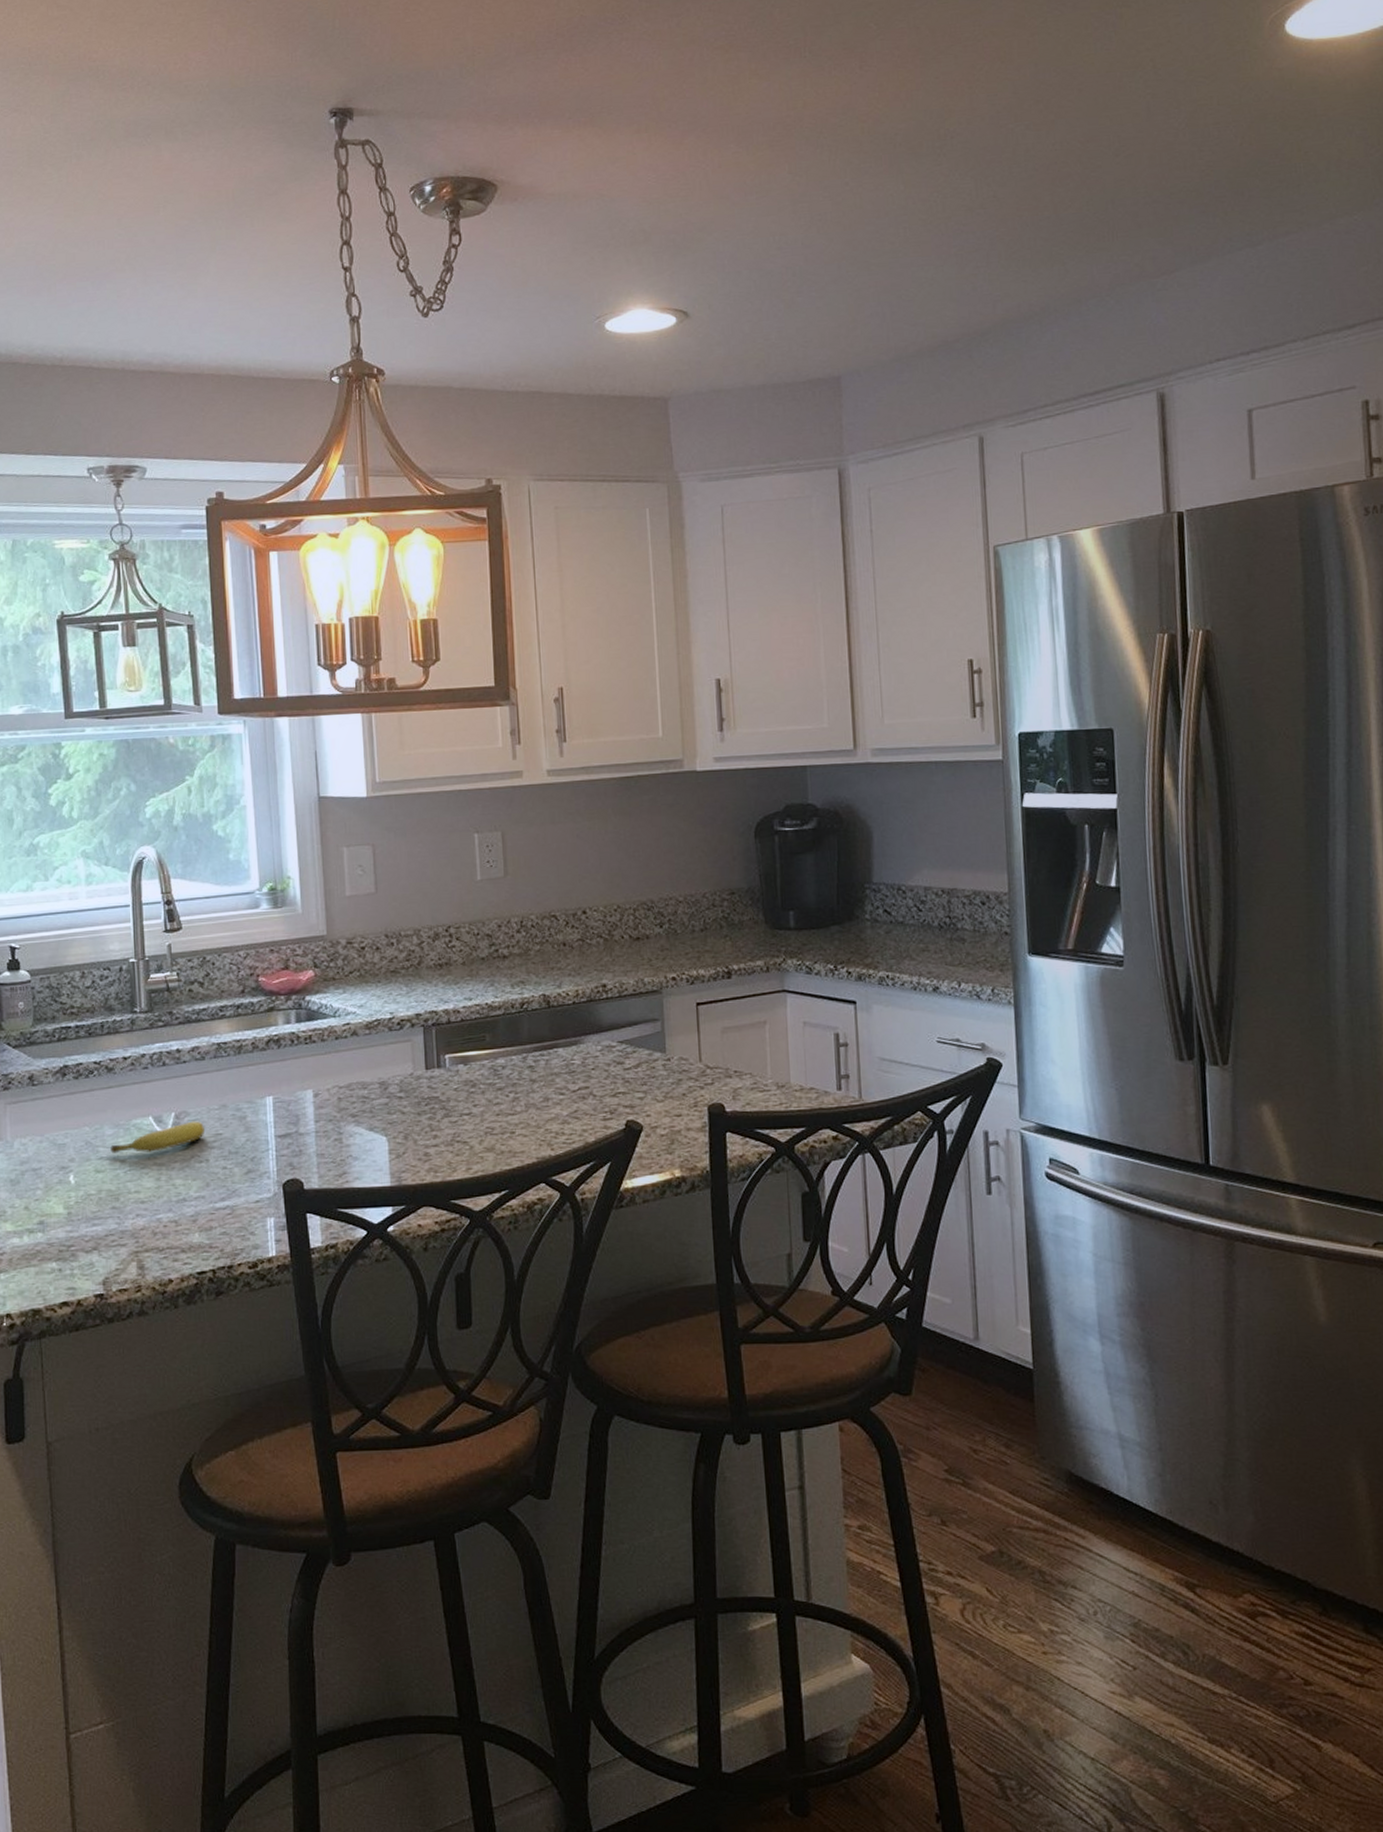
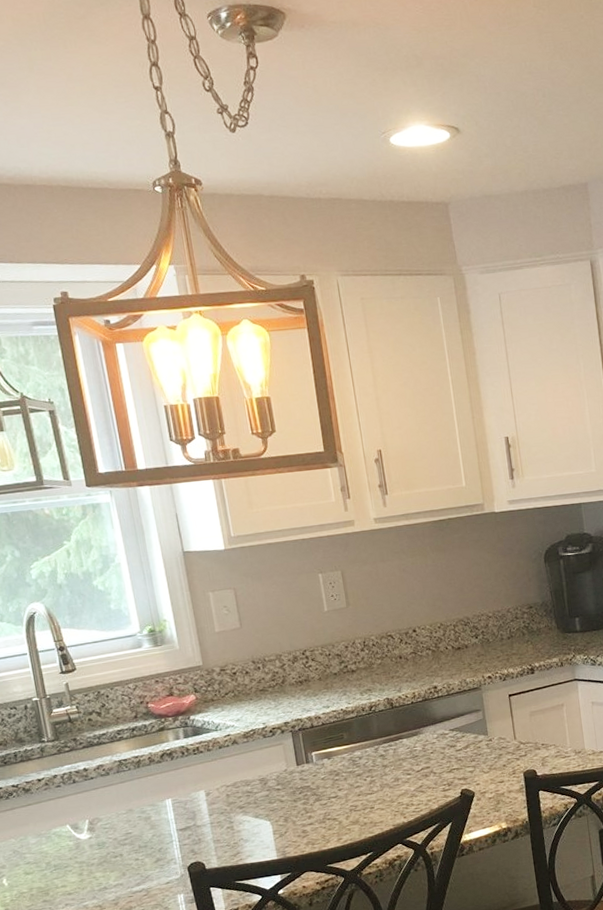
fruit: present [110,1121,204,1154] -> none [35,824,116,858]

